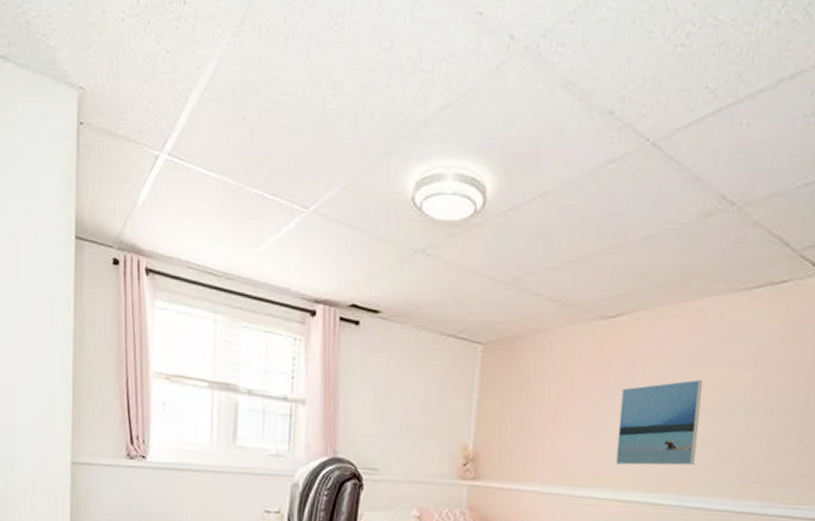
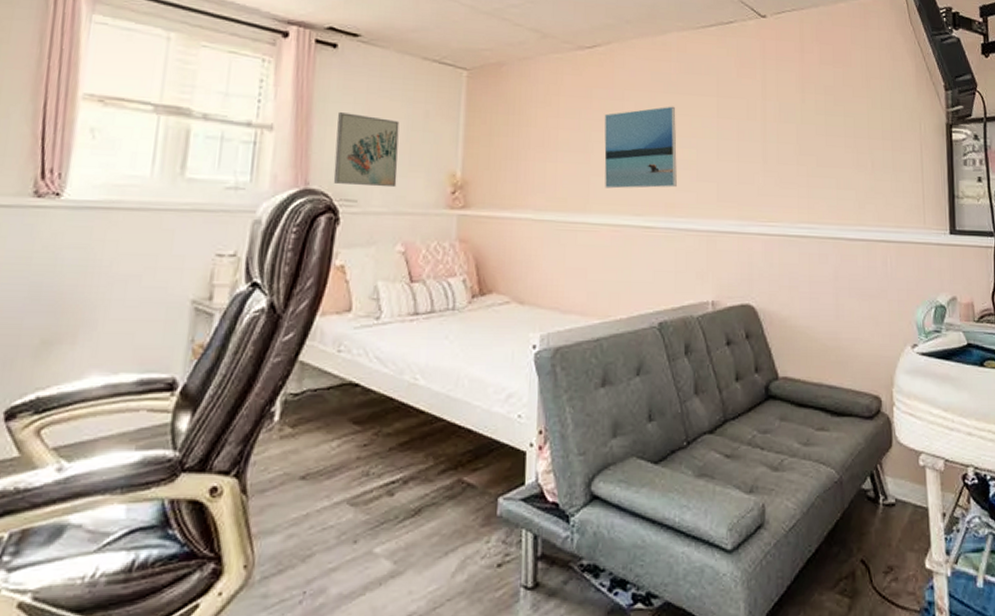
wall art: none [357,388,416,459] -> present [333,112,400,188]

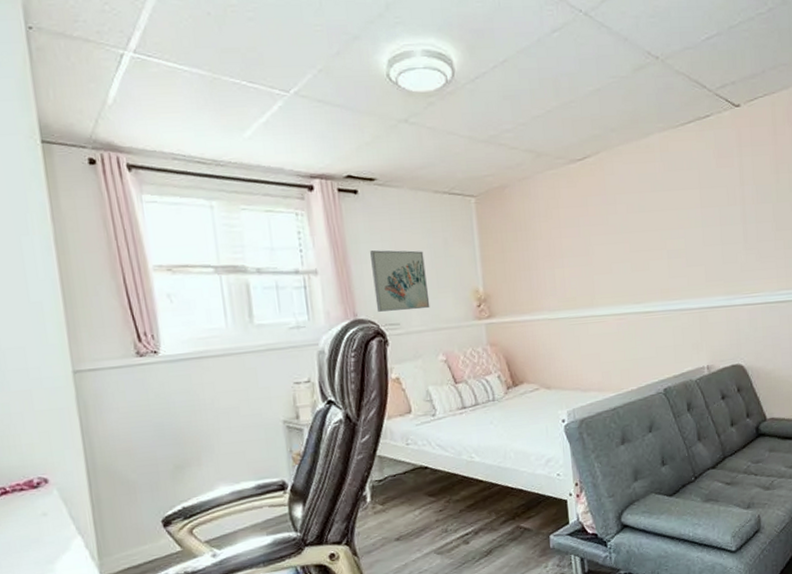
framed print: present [604,106,677,189] -> none [600,203,670,284]

